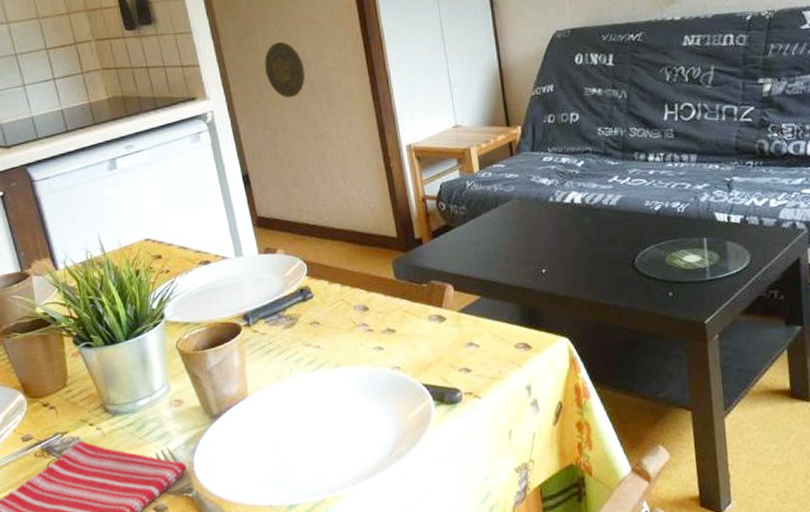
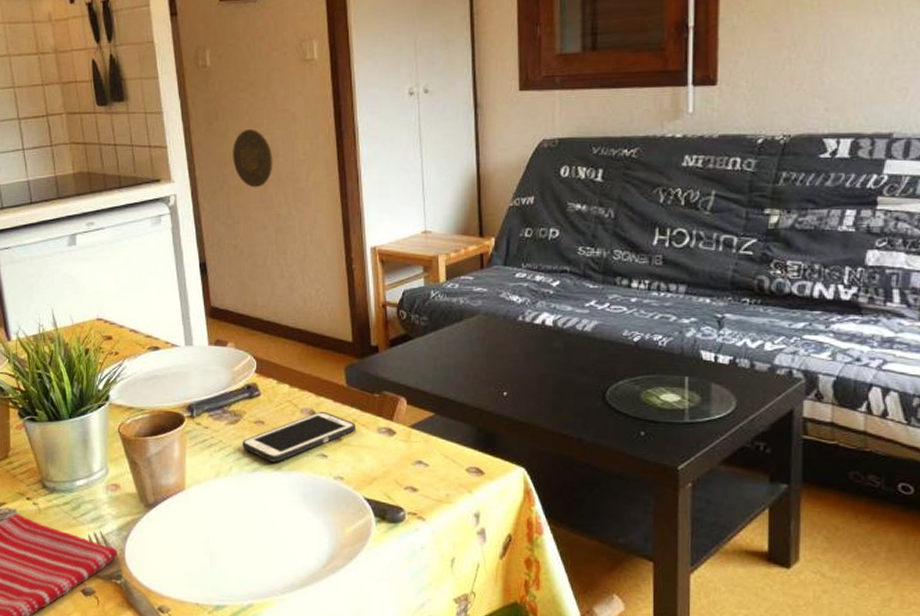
cell phone: none [300,306,408,360] -> present [242,411,356,462]

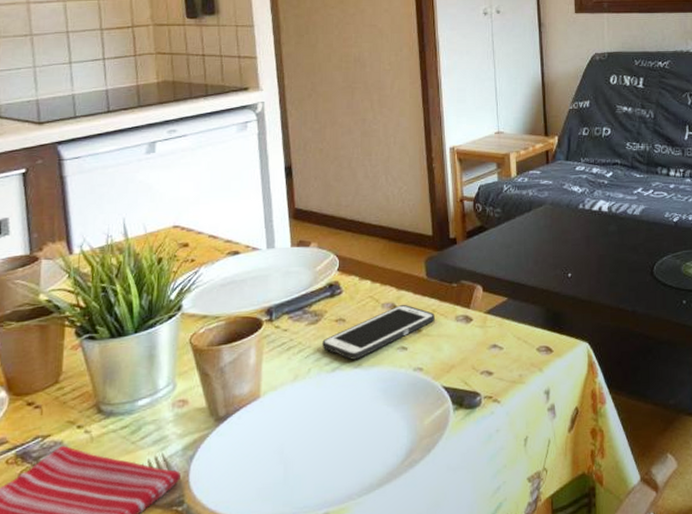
decorative plate: present [233,128,273,188] -> none [322,41,360,95]

